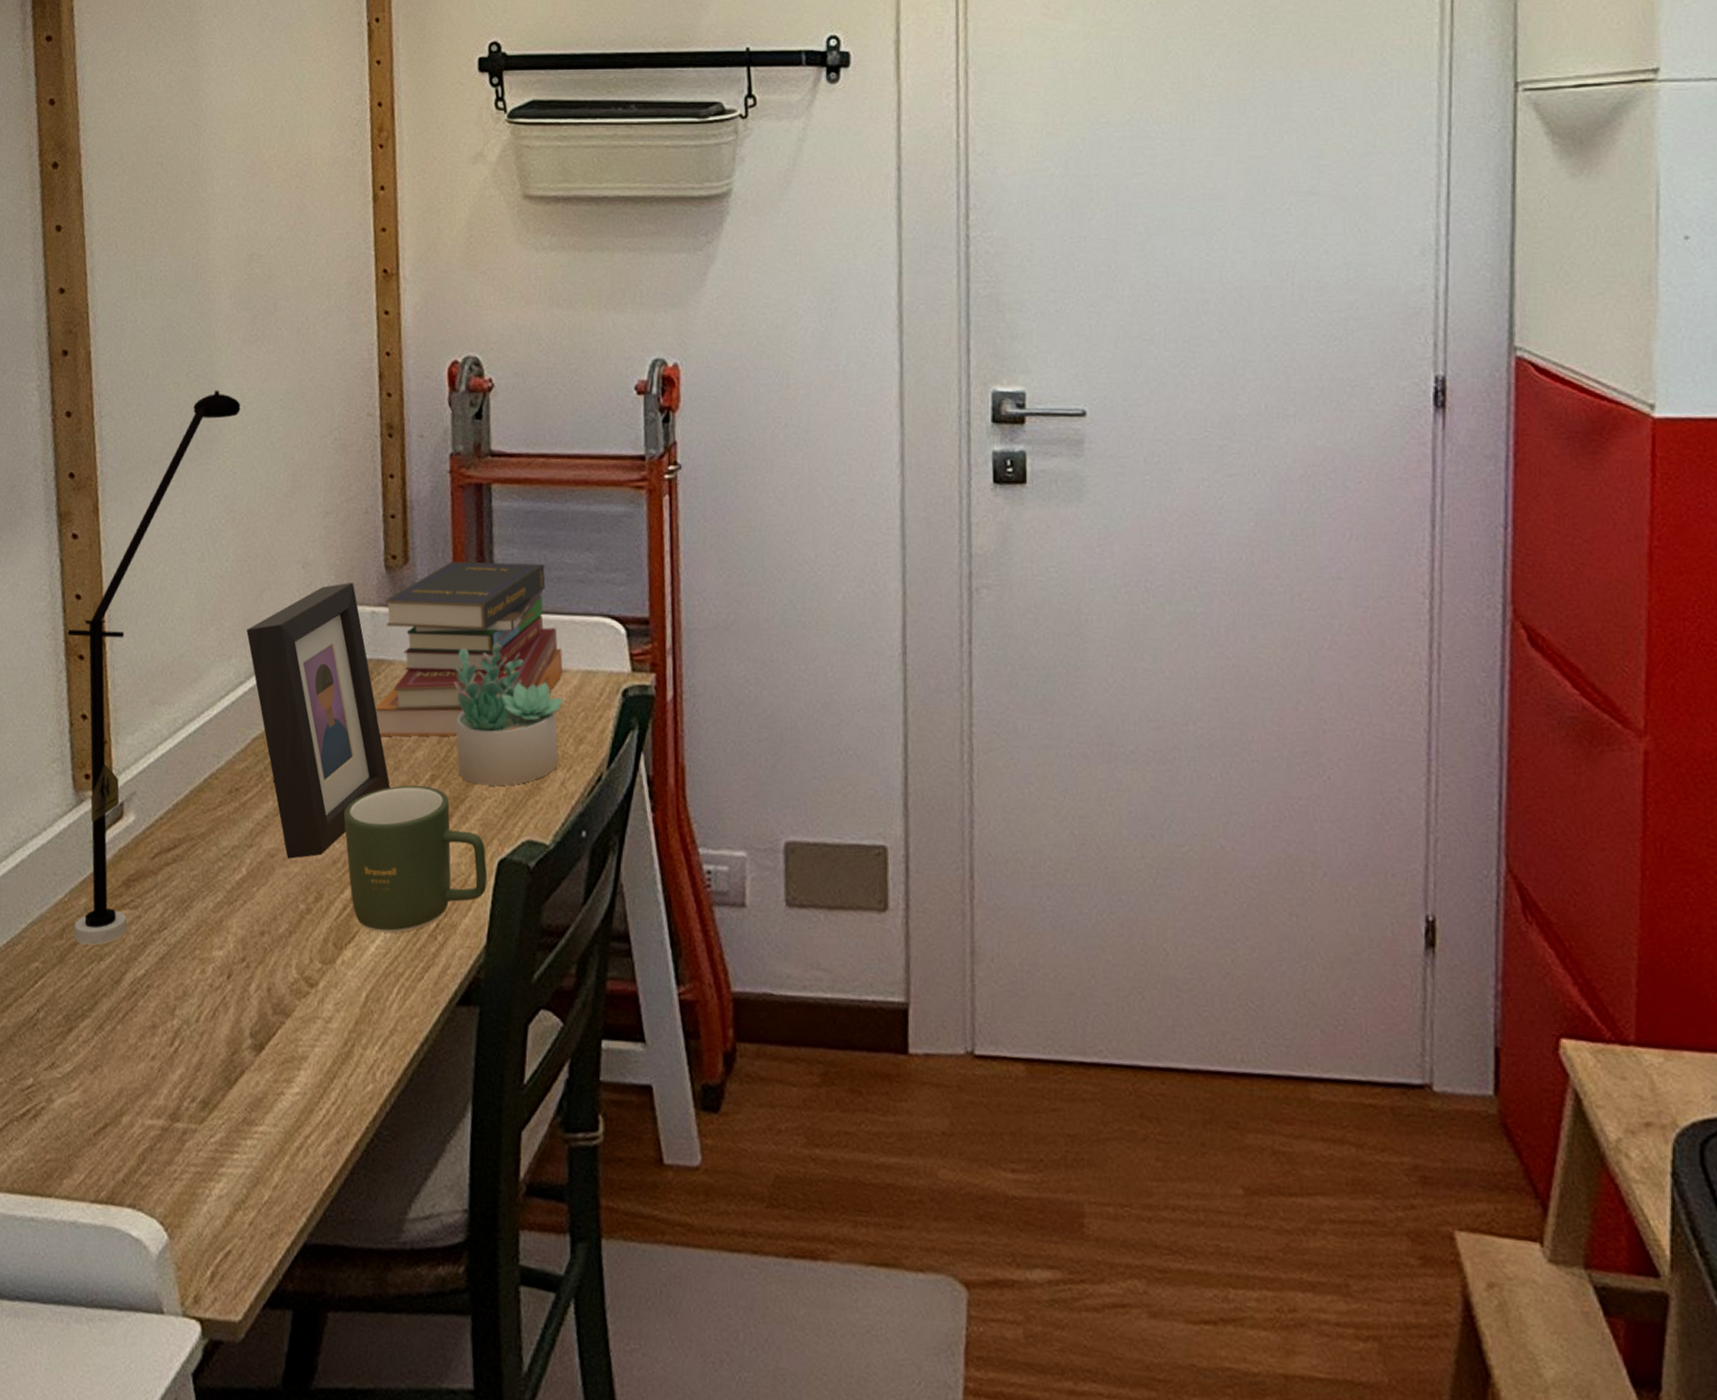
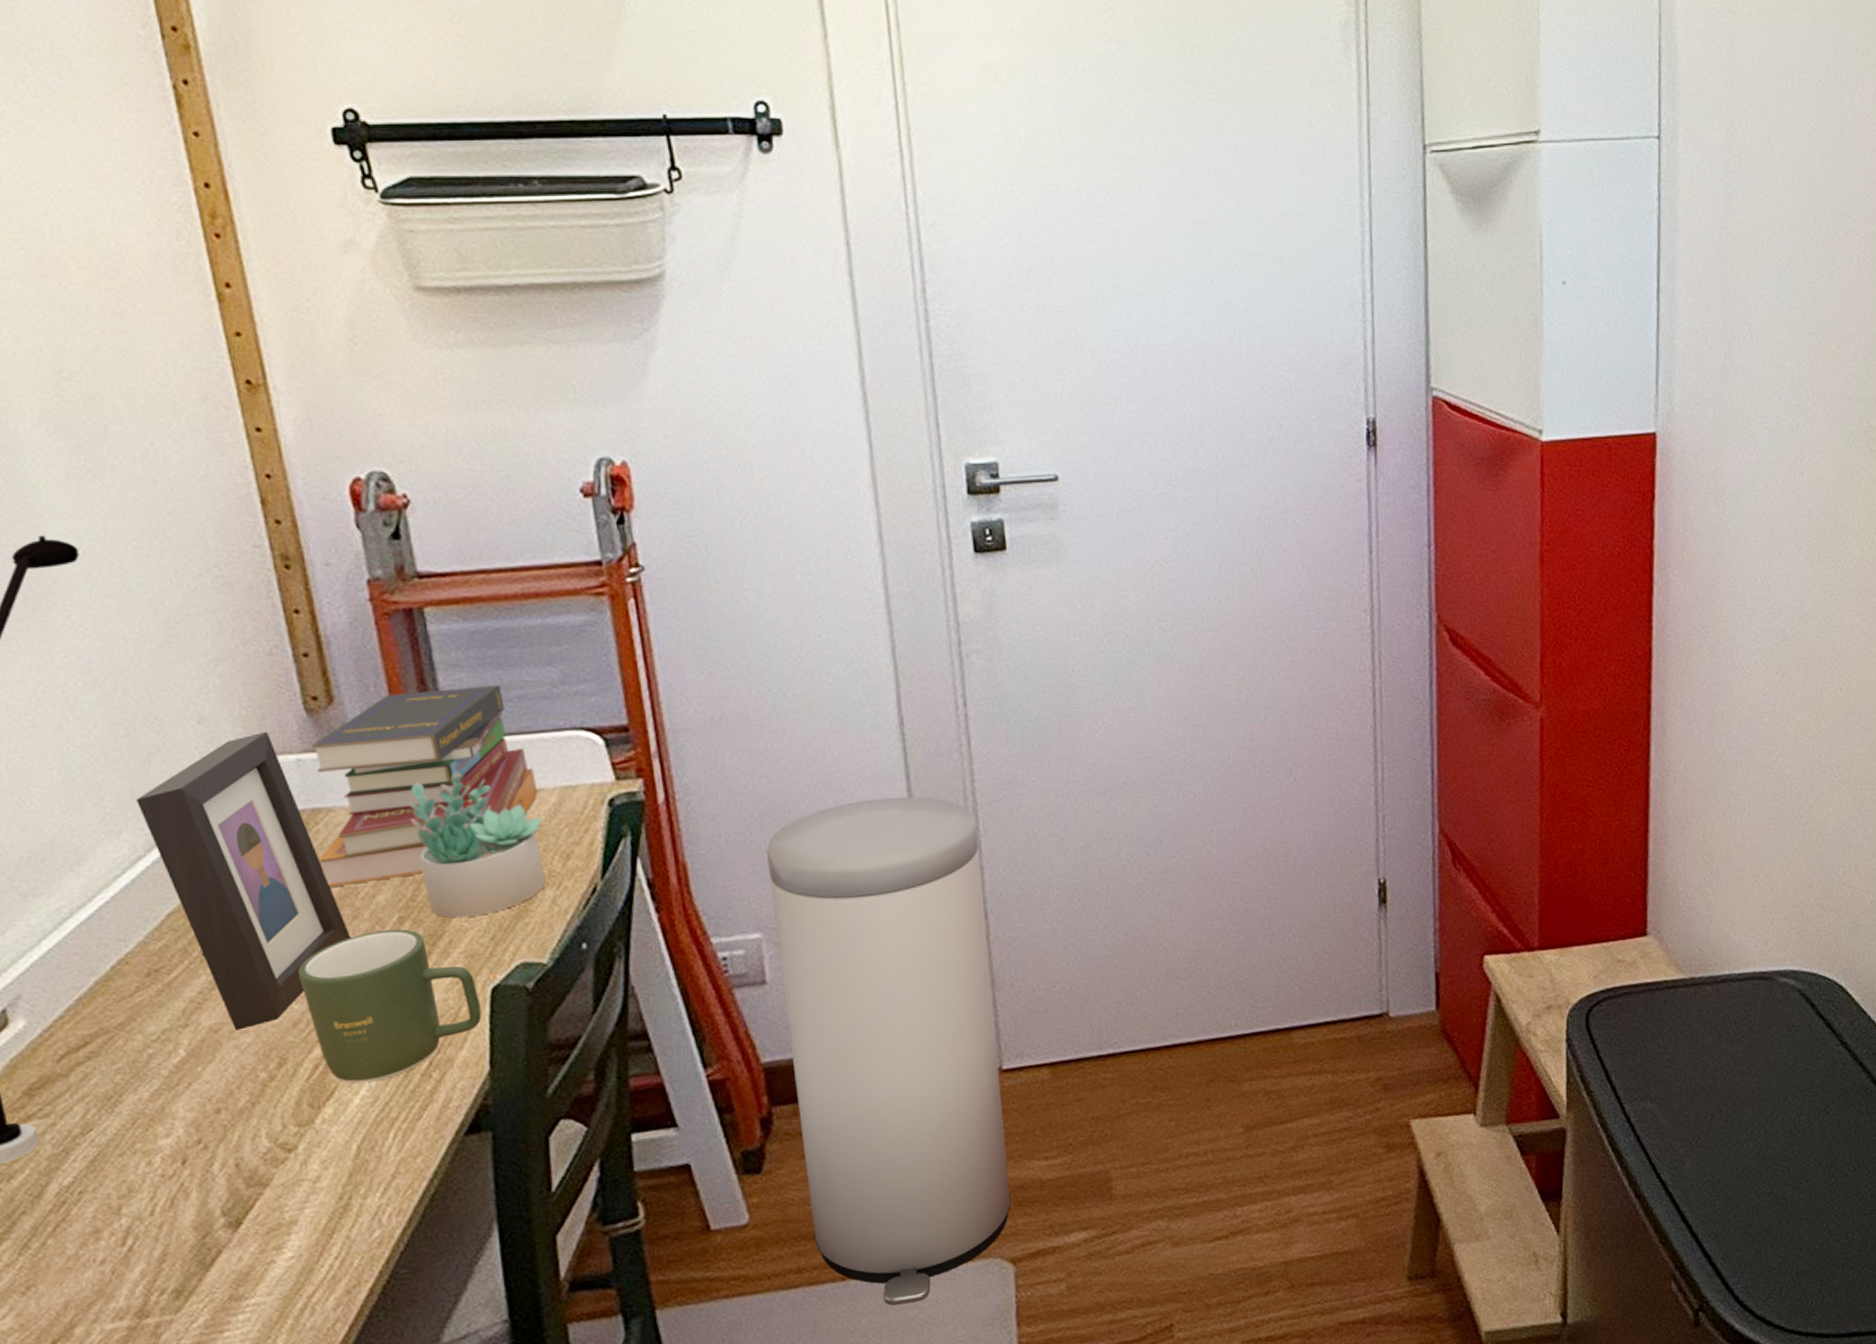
pedal bin: none [760,728,971,1305] -> present [766,796,1011,1306]

